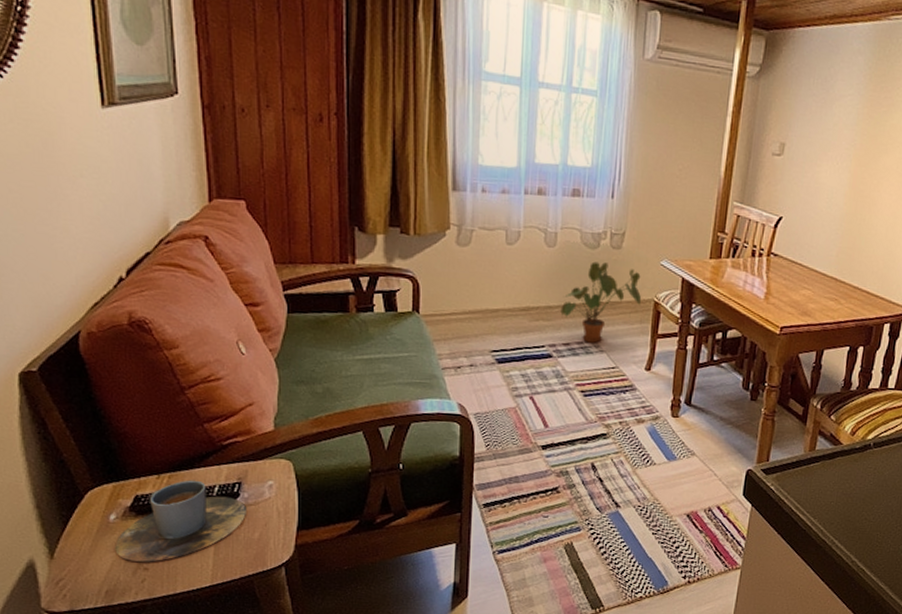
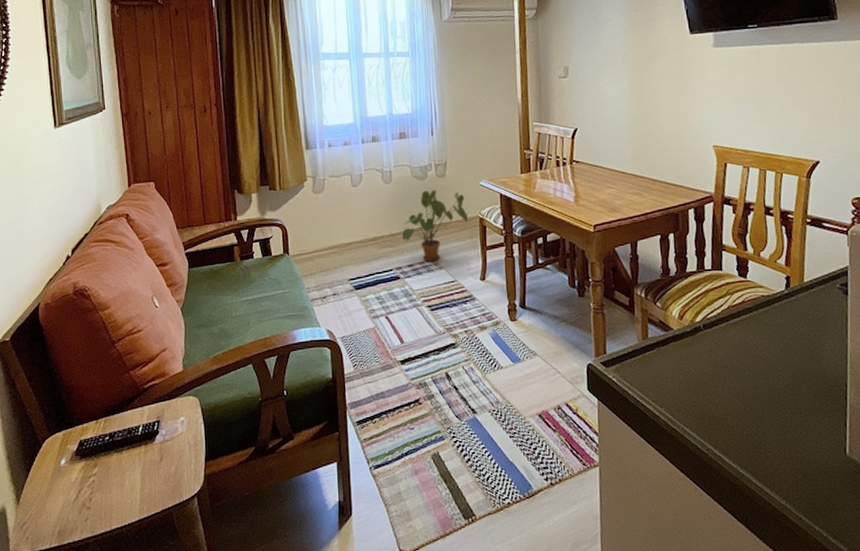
cup: present [115,480,246,562] -> none [65,422,165,502]

